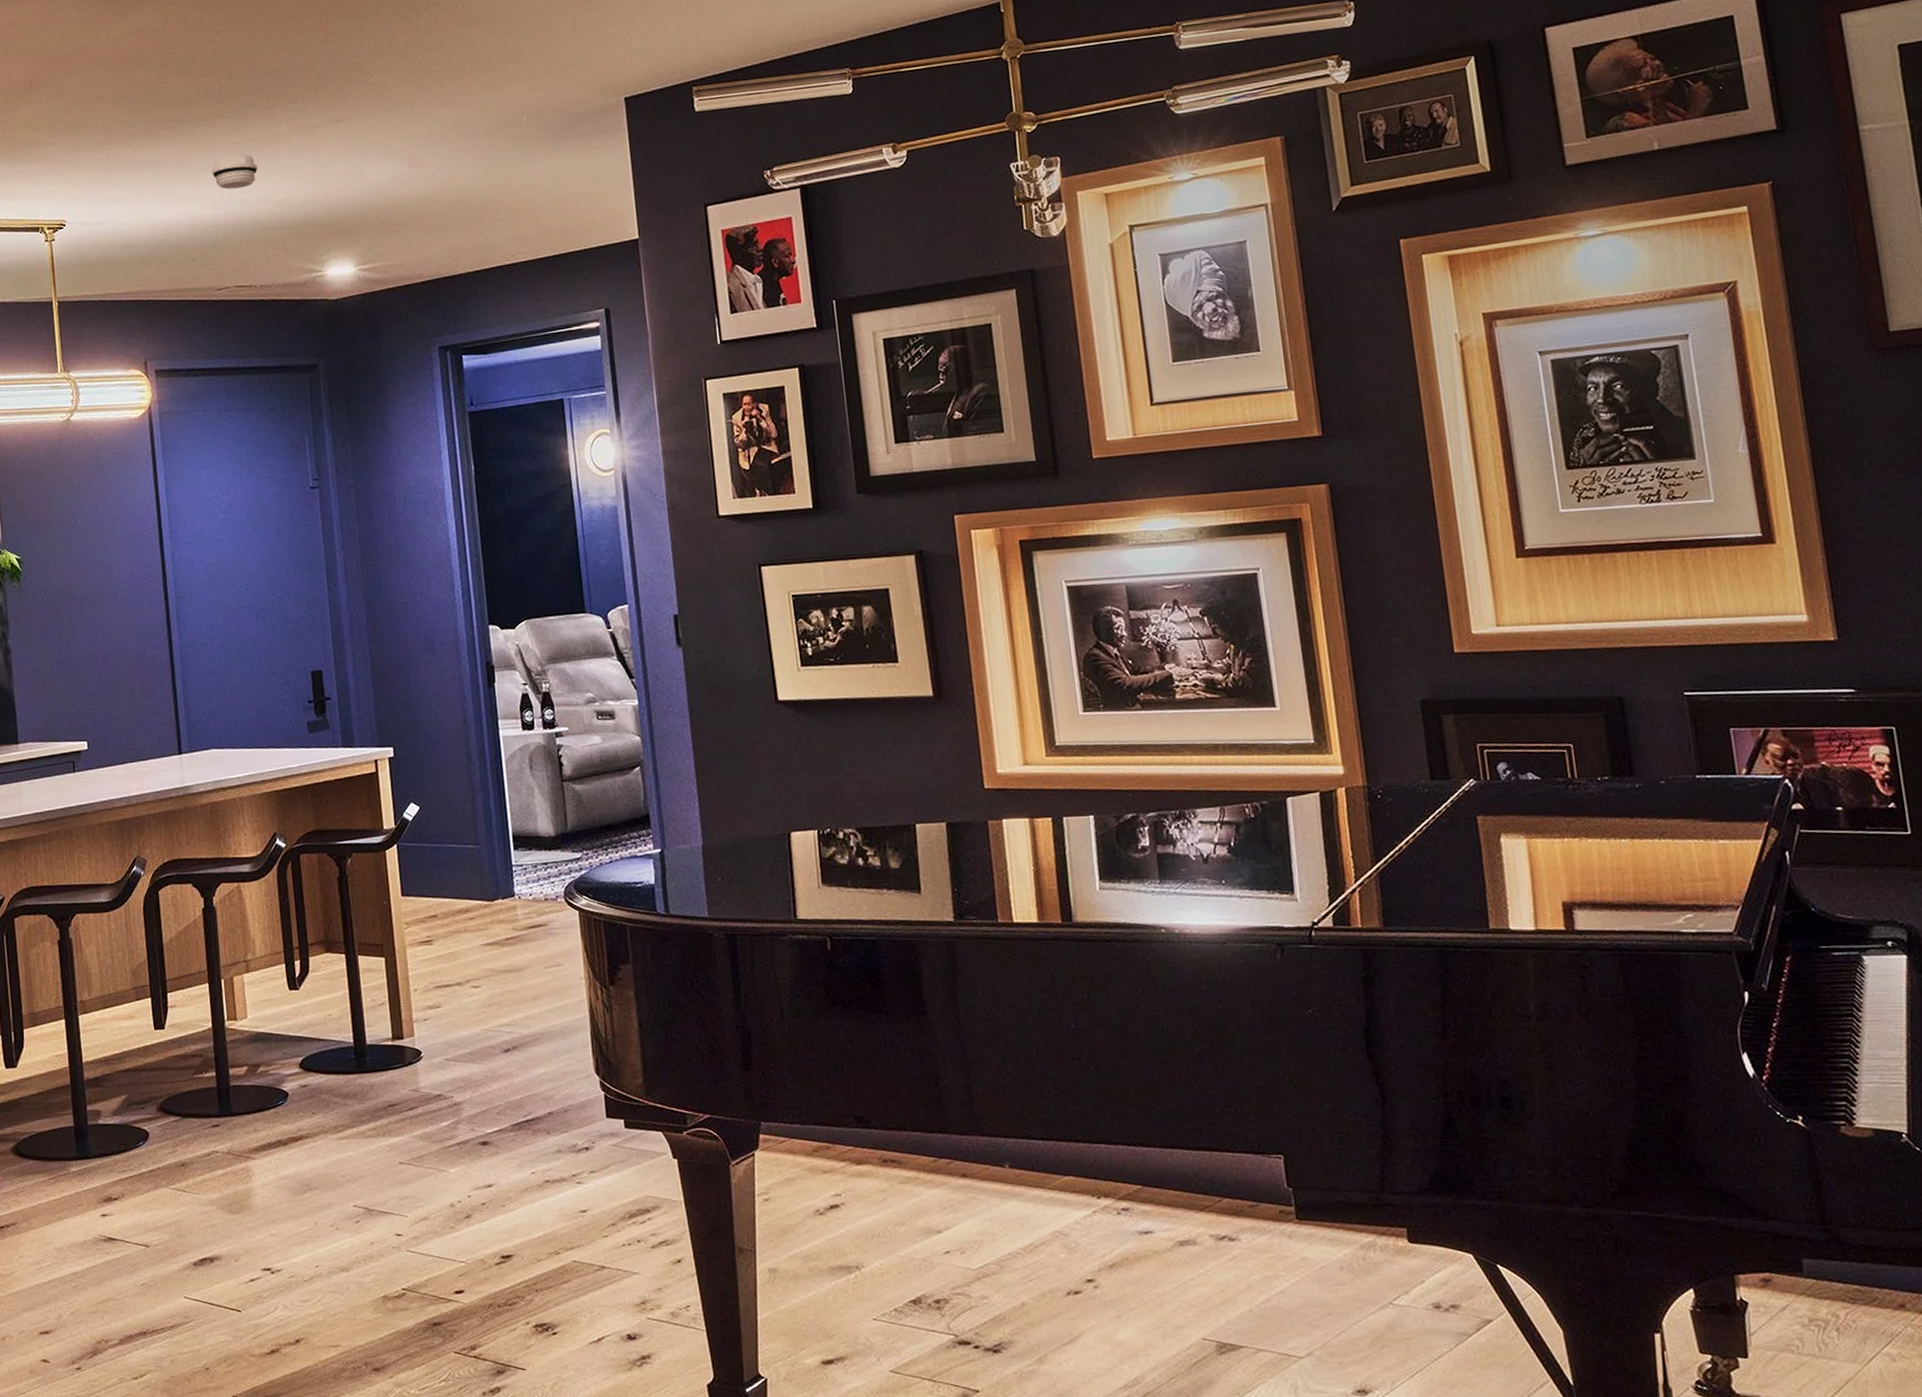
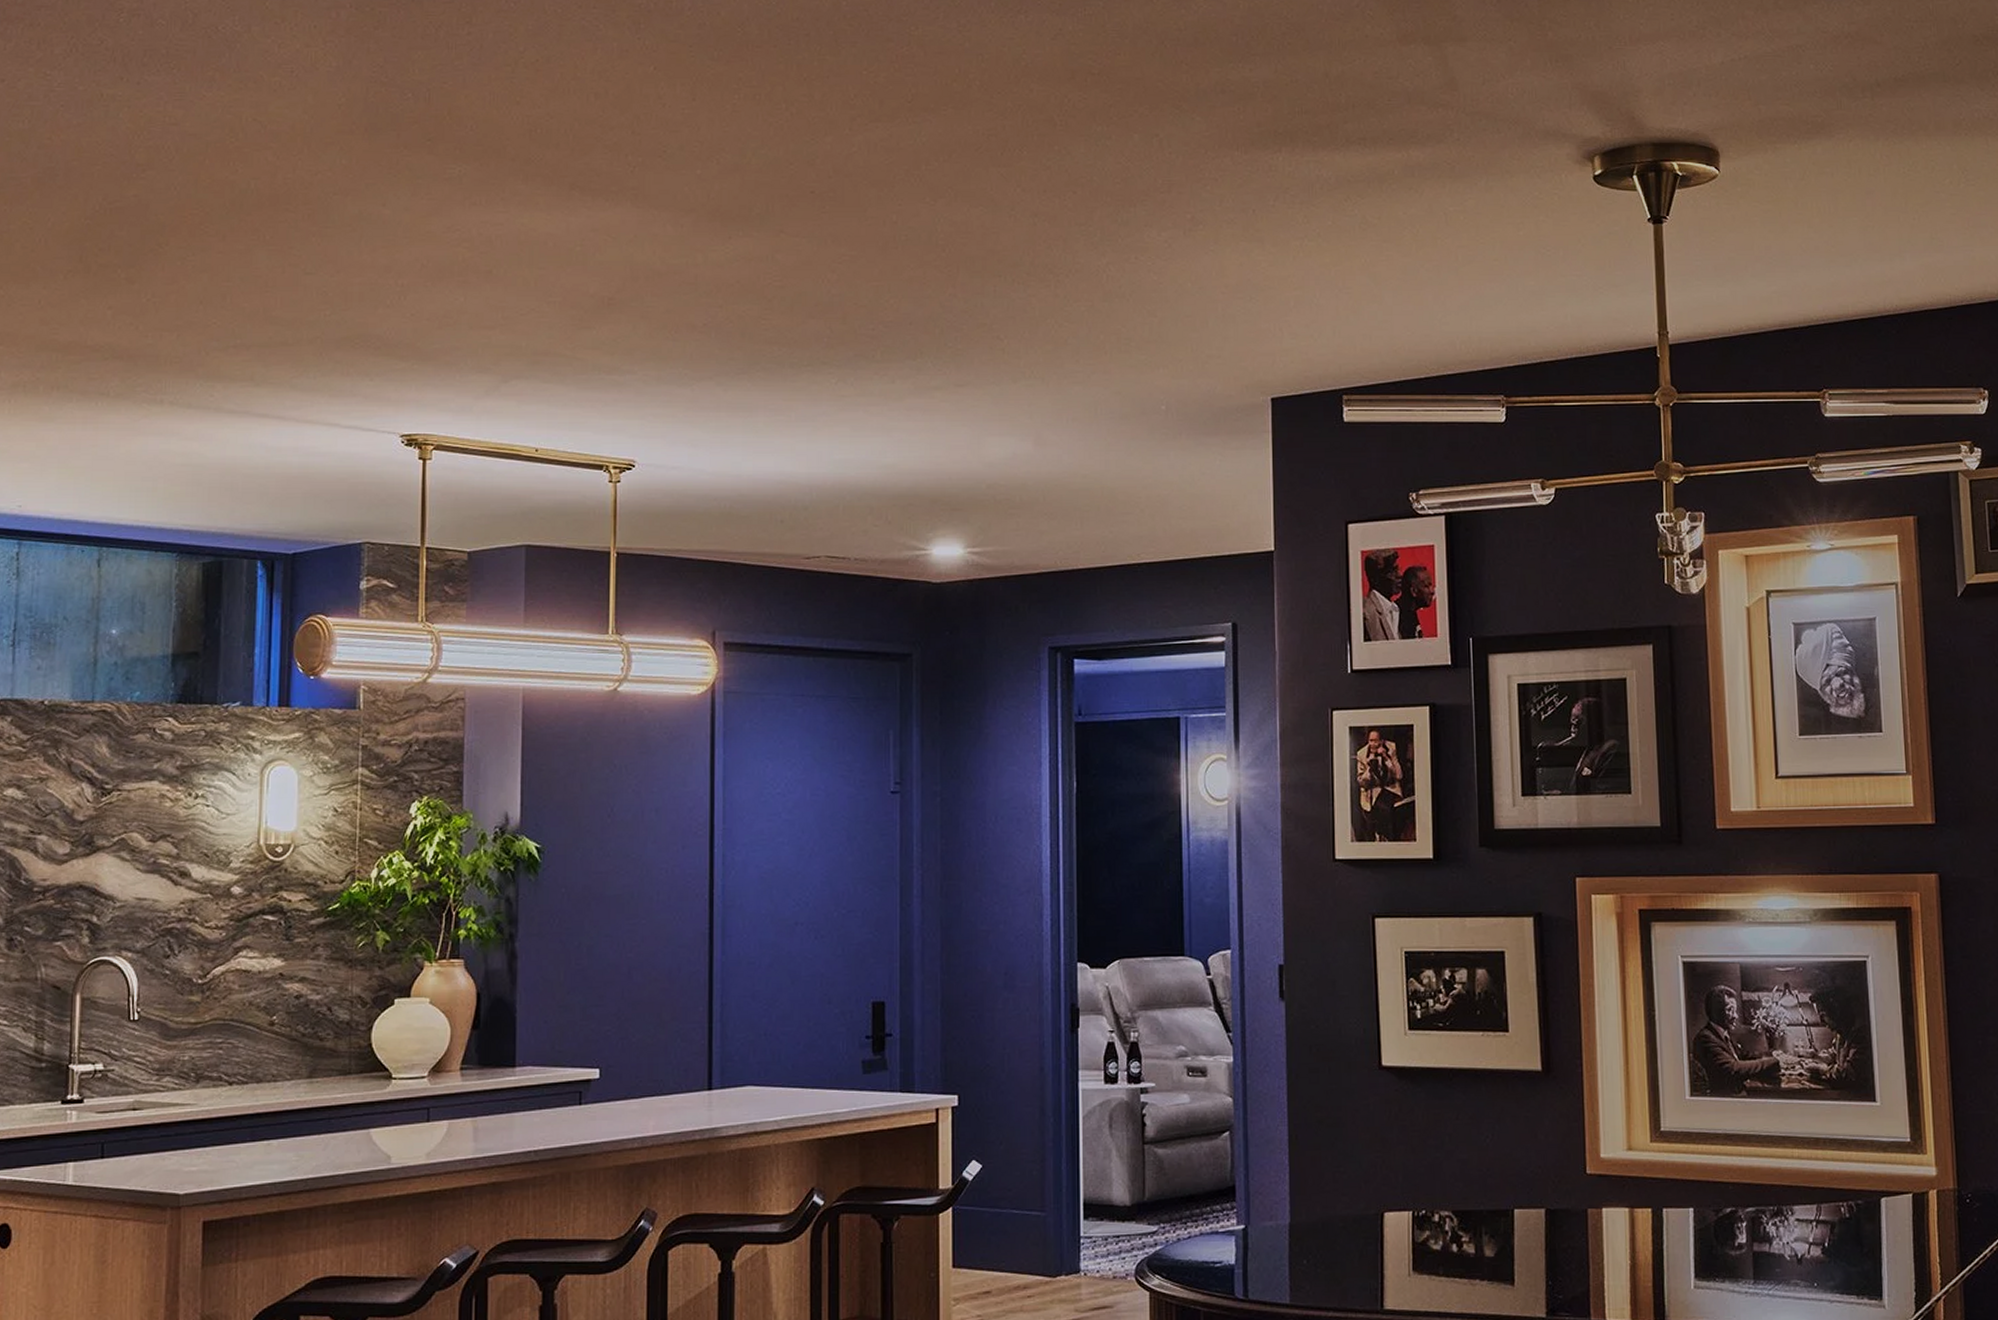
smoke detector: present [212,154,258,190] -> none [812,409,864,447]

